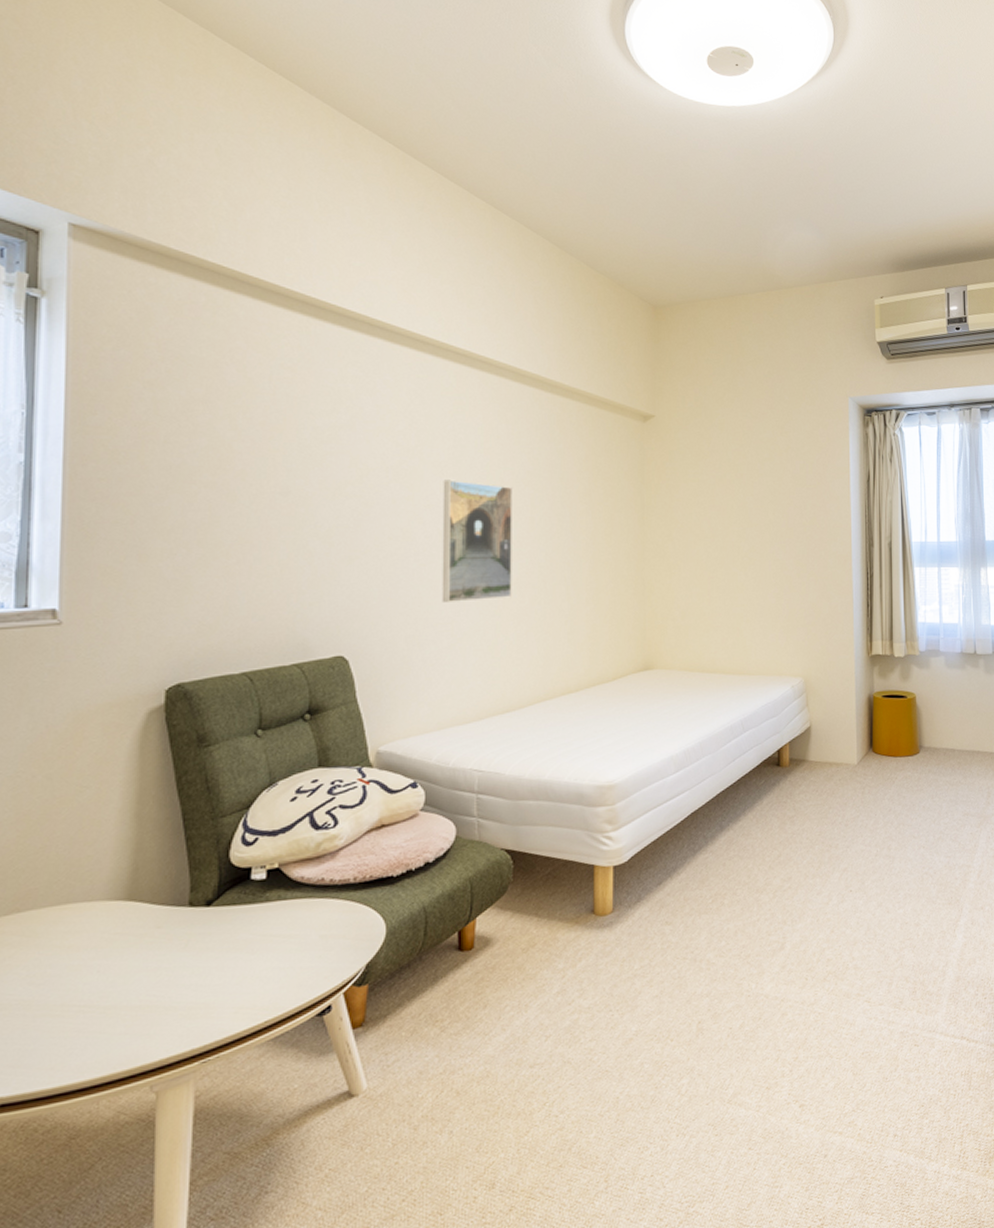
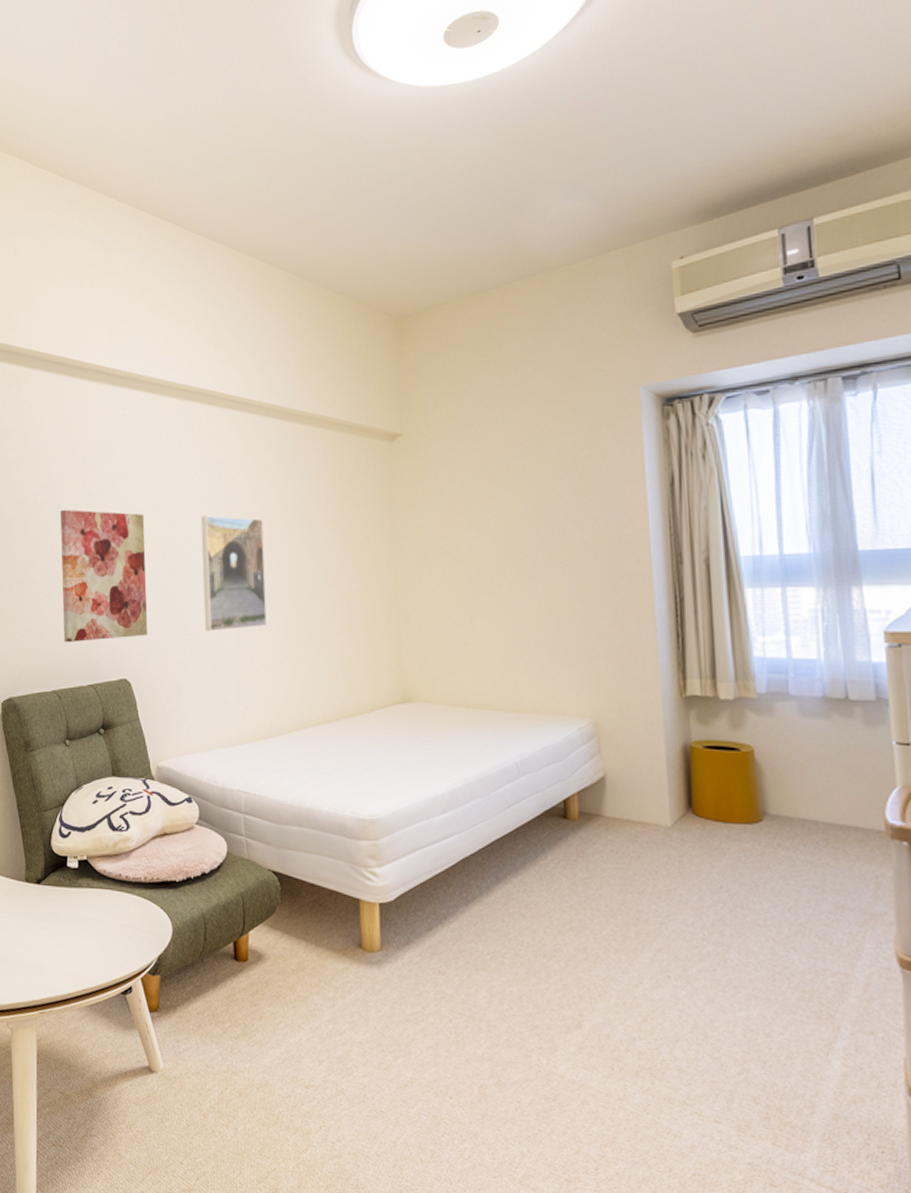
wall art: none [260,461,375,615] -> present [60,509,148,642]

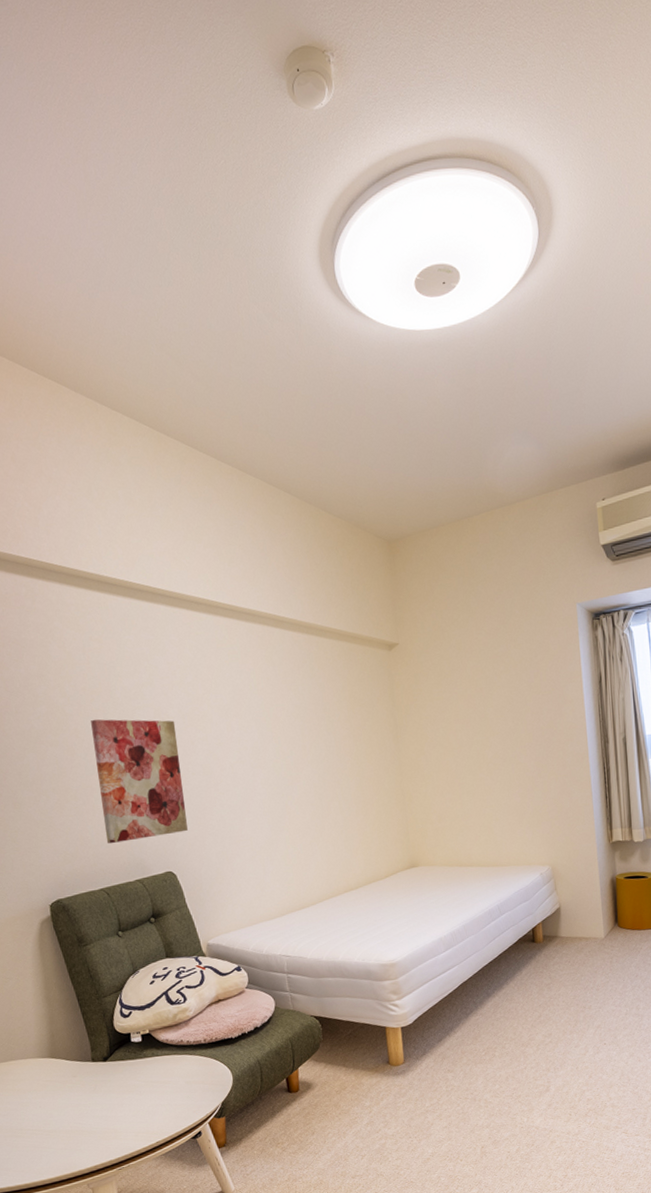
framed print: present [200,515,267,632] -> none [228,719,295,824]

